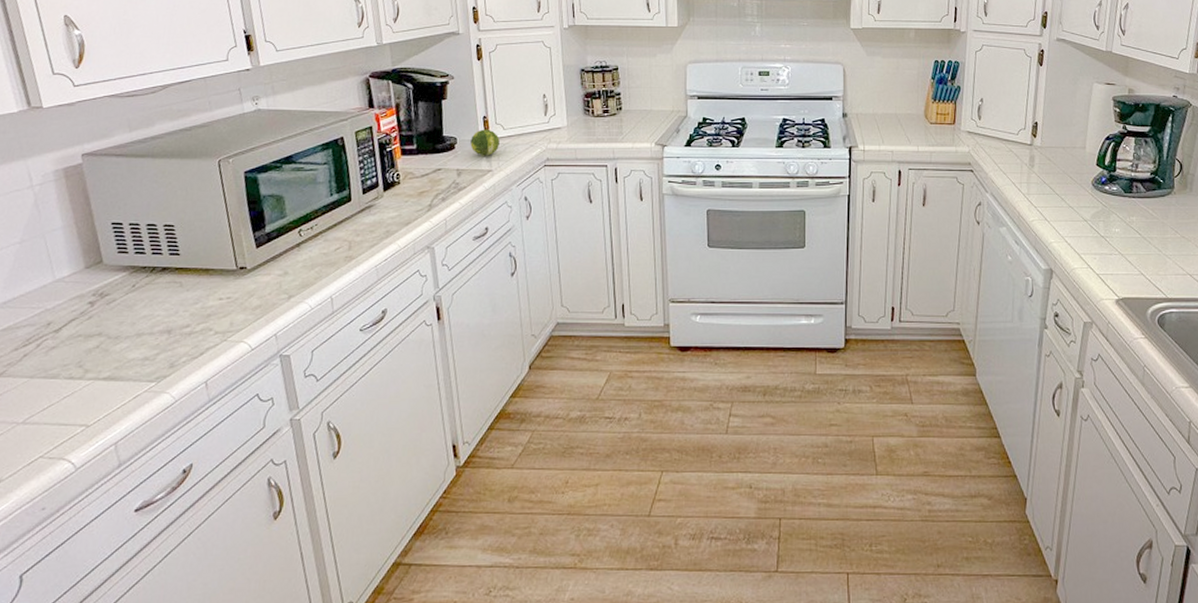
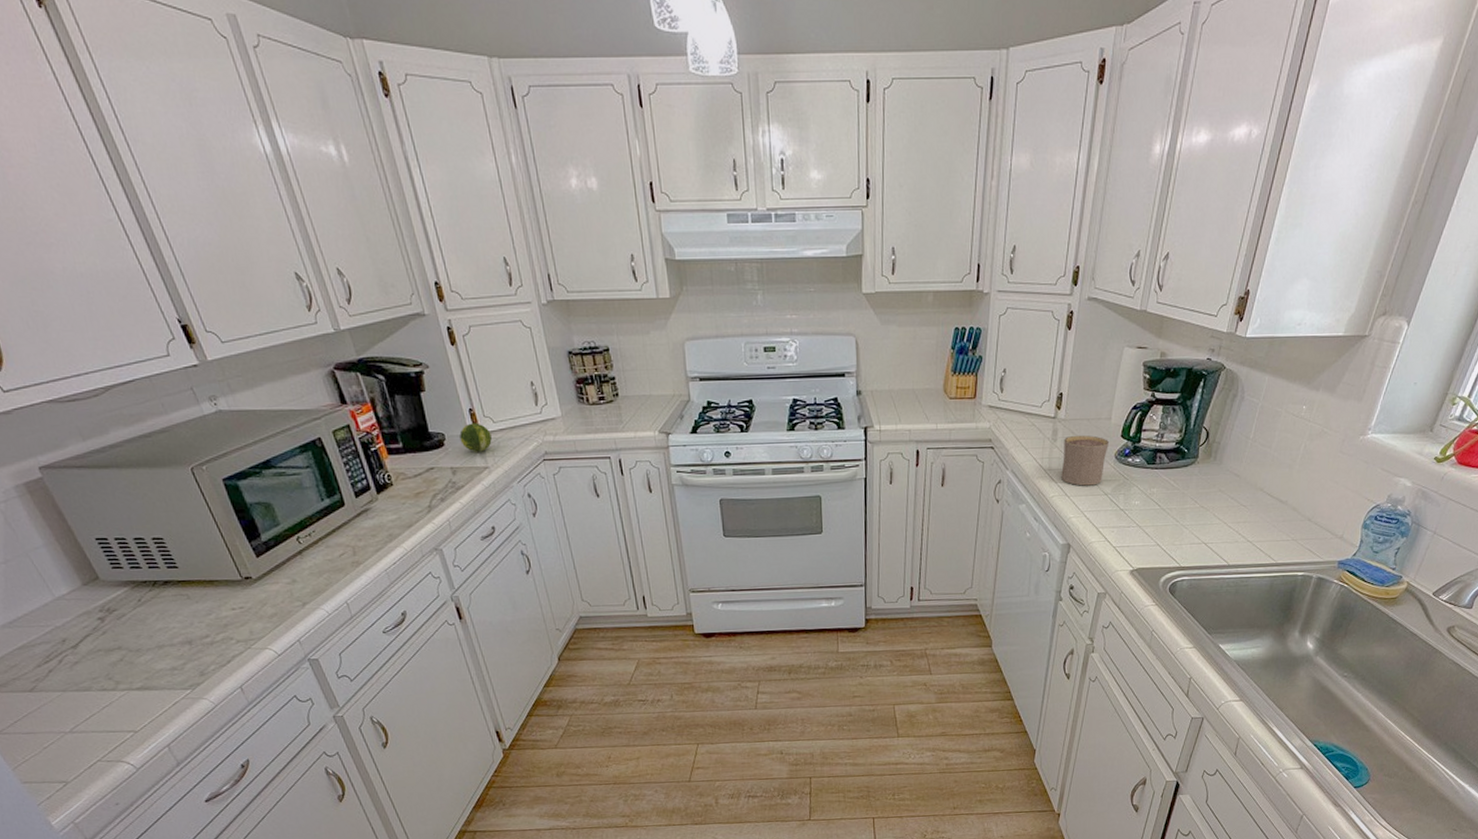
cup: none [1040,162,1086,211] -> present [1061,435,1110,486]

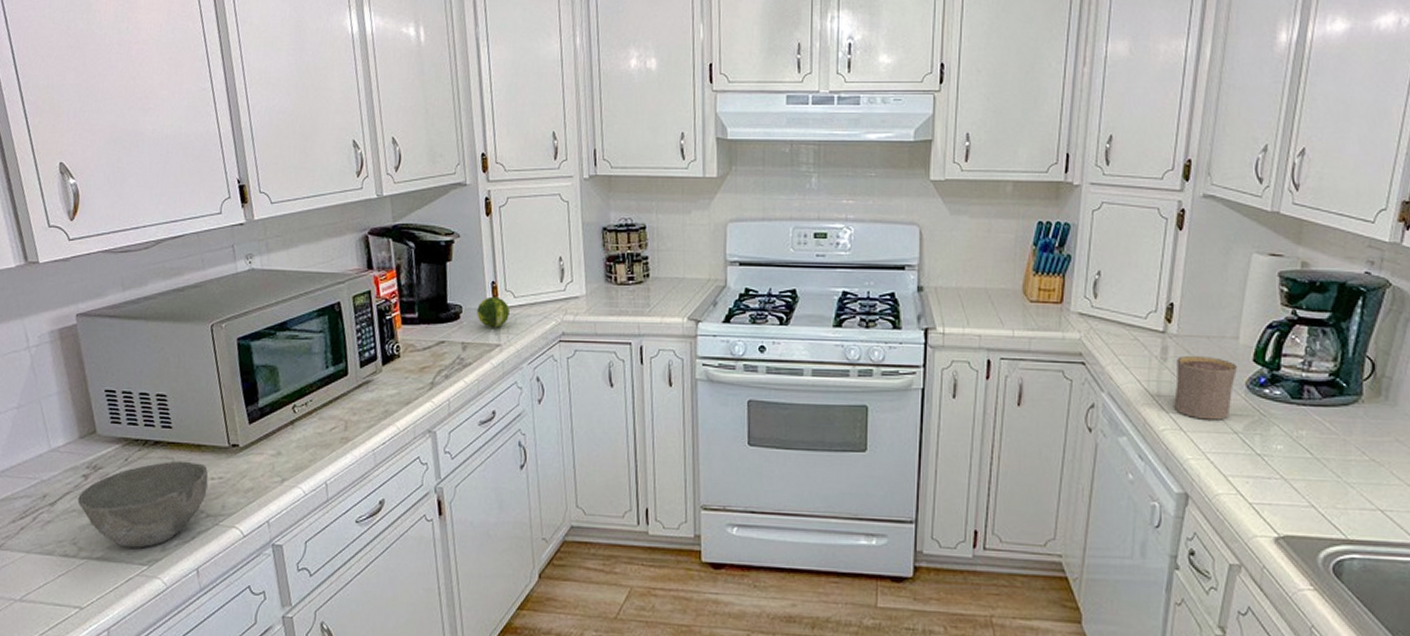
bowl: none [99,596,231,677] -> present [77,460,209,548]

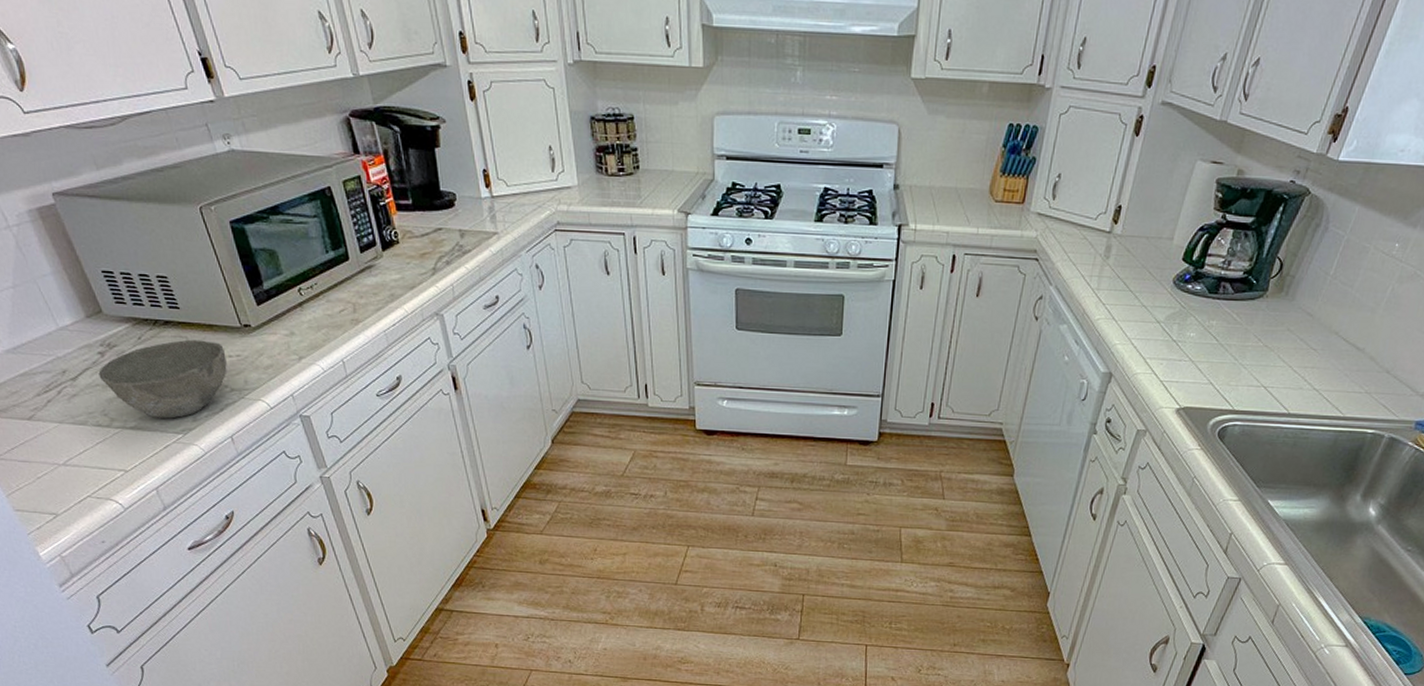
fruit: present [477,296,510,328] -> none [471,184,504,216]
cup: present [1174,355,1238,420] -> none [1110,253,1169,311]

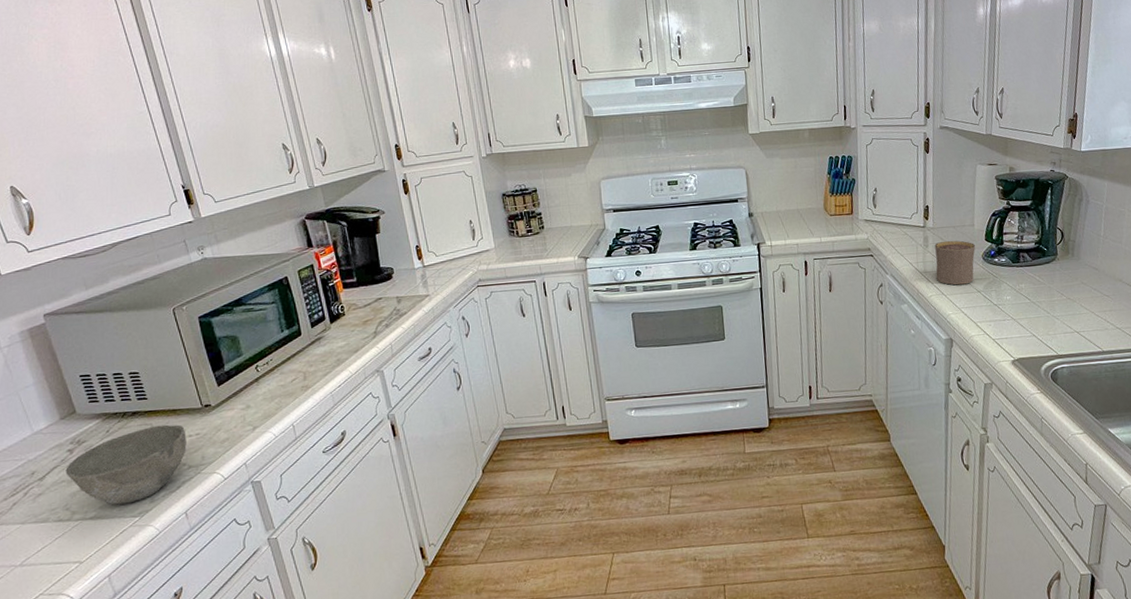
cup: none [1110,253,1169,311] -> present [934,240,976,285]

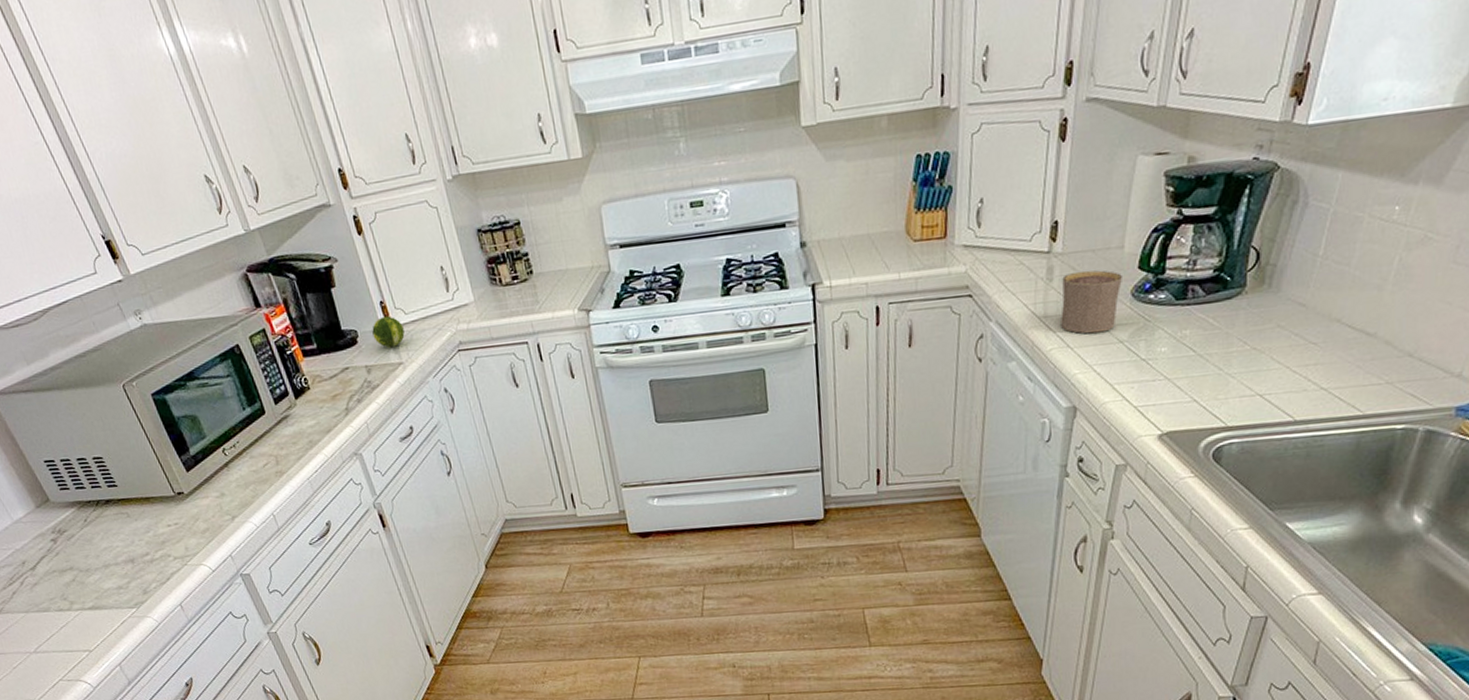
bowl: present [65,424,187,505] -> none [53,513,168,596]
fruit: none [406,257,434,283] -> present [372,315,405,348]

